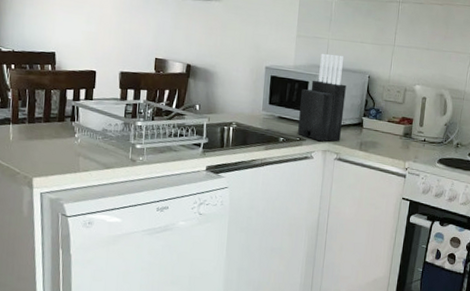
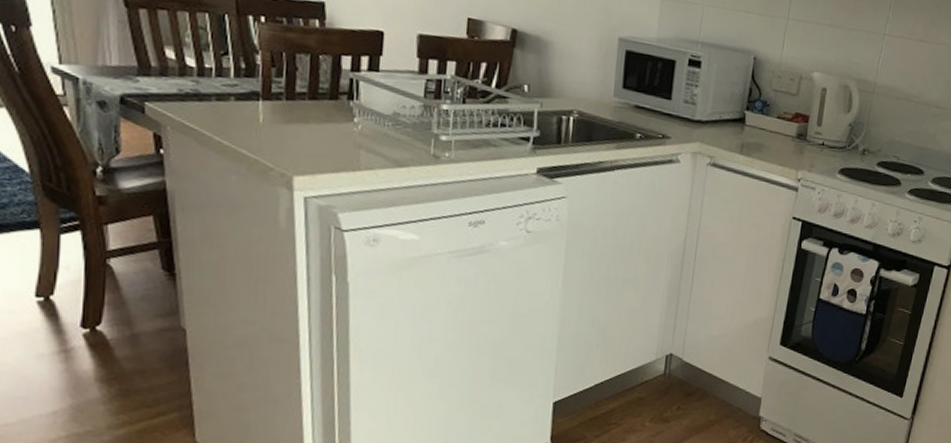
knife block: present [298,53,346,142] -> none [660,23,725,141]

